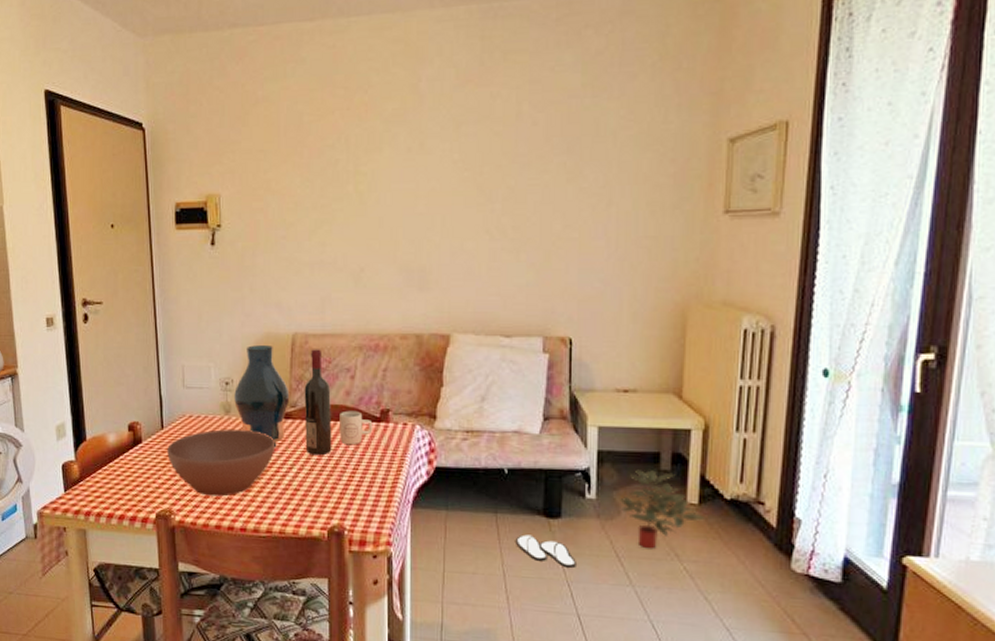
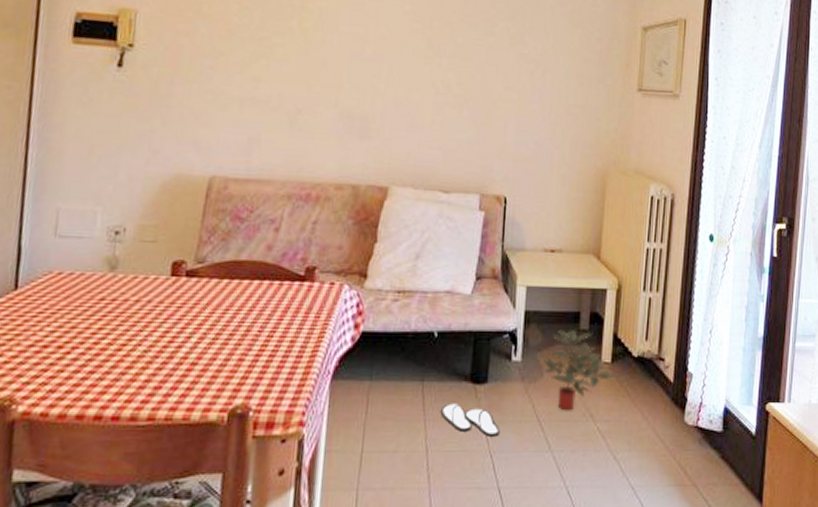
bowl: present [166,429,276,497] -> none [17,290,173,376]
vase: present [234,345,290,448] -> none [124,188,199,313]
wine bottle: present [304,349,332,456] -> none [211,195,250,321]
mug: present [339,410,373,445] -> none [254,268,296,308]

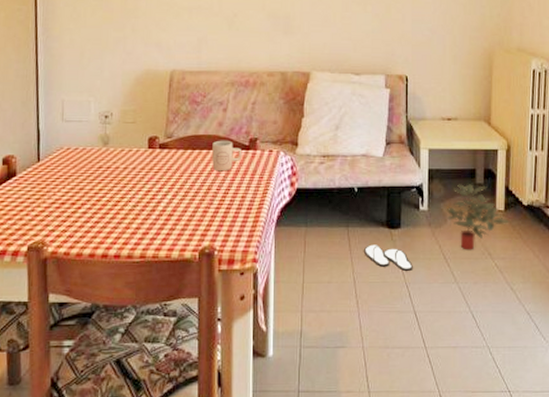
mug: none [254,268,296,308] -> present [212,140,242,172]

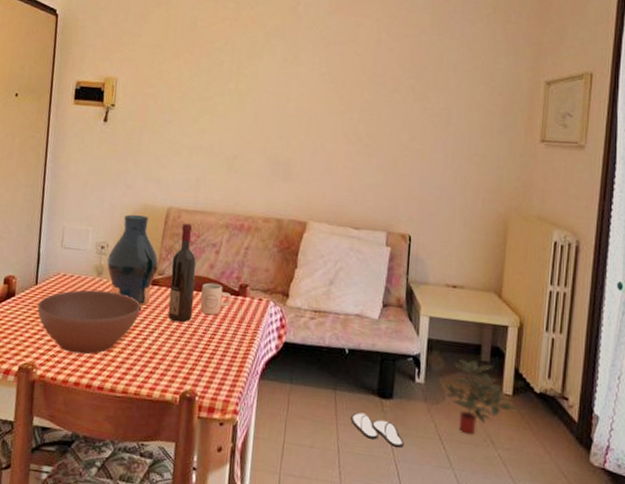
bowl: none [41,161,152,225] -> present [37,289,141,355]
vase: none [113,81,167,177] -> present [107,214,159,312]
wine bottle: none [180,84,205,182] -> present [168,223,197,322]

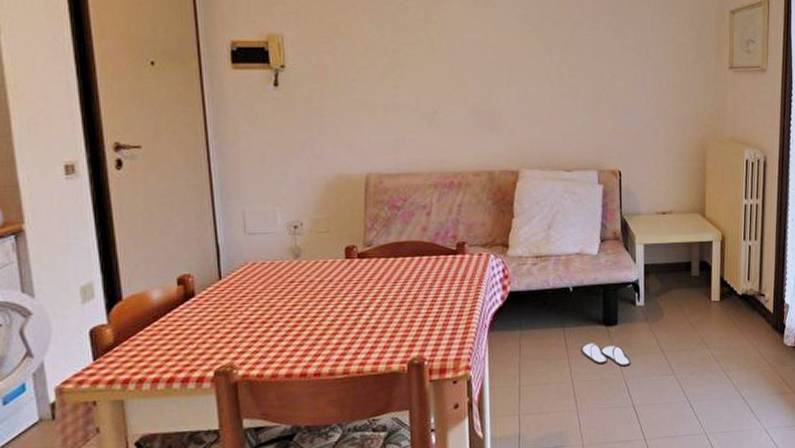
bowl: present [37,289,141,355] -> none [225,273,351,345]
vase: present [107,214,159,312] -> none [304,187,365,289]
wine bottle: present [168,223,197,322] -> none [379,188,410,292]
mug: present [200,282,232,316] -> none [416,245,450,279]
potted plant: present [445,359,520,435] -> none [662,277,726,342]

